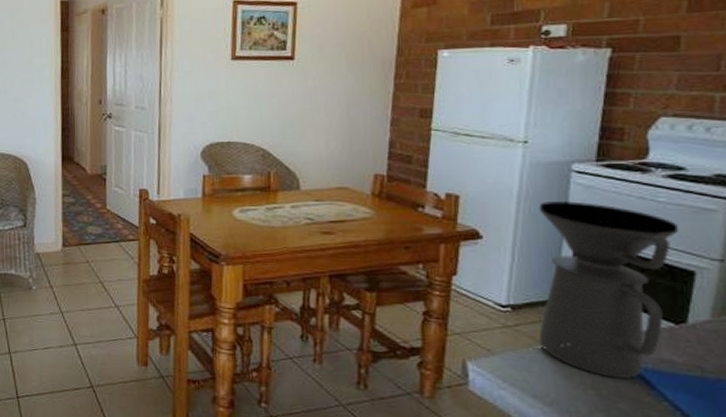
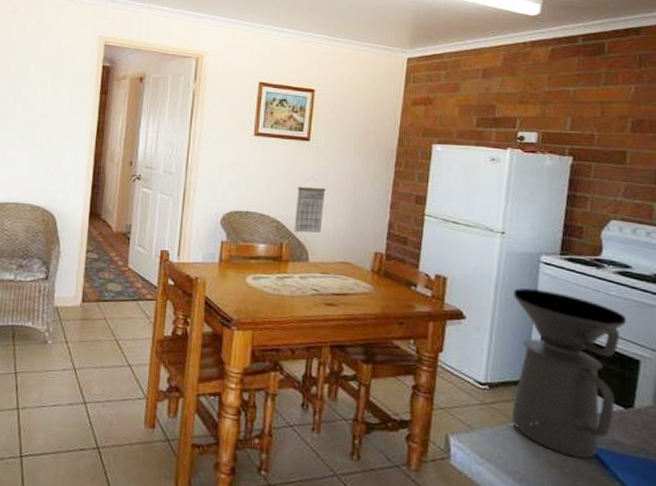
calendar: none [282,102,315,160] -> present [294,179,326,234]

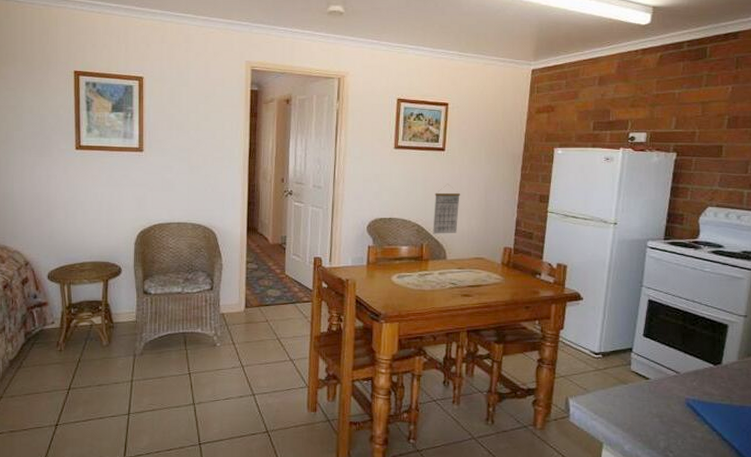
coffee maker: present [511,288,627,458] -> none [621,271,719,408]

